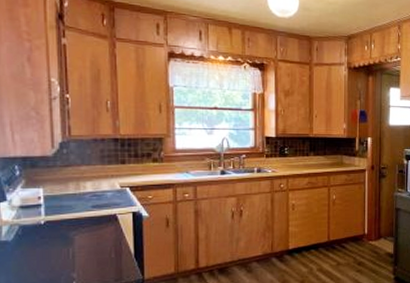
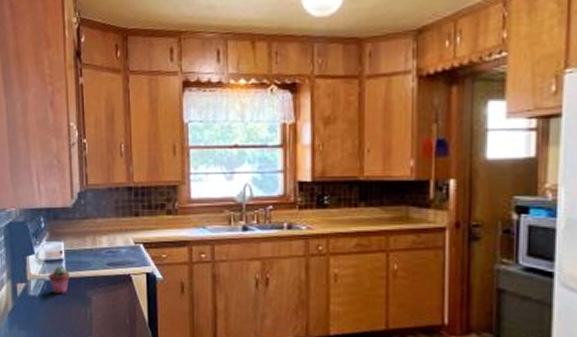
potted succulent: none [25,211,50,237] -> present [49,266,70,294]

